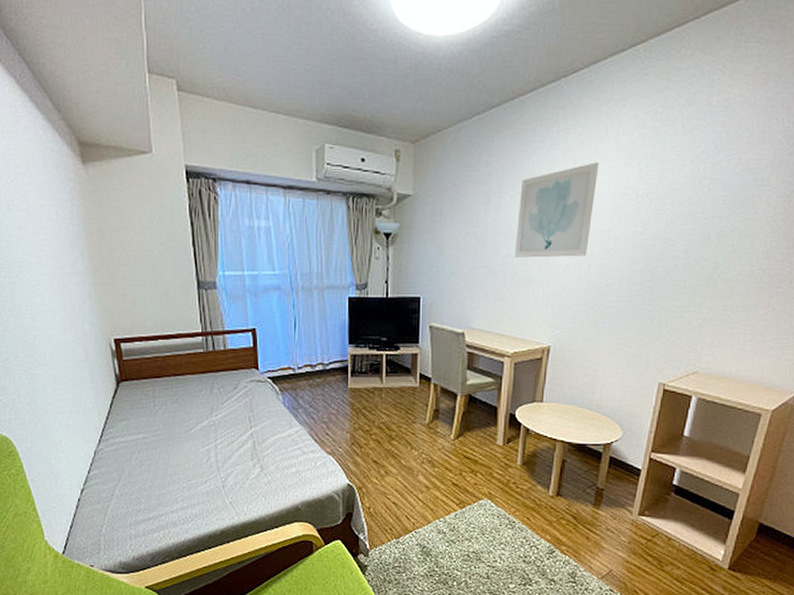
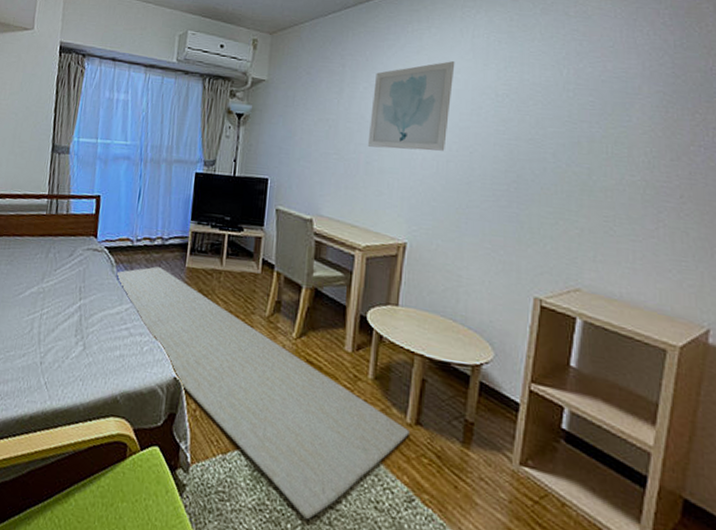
rug: none [282,391,551,576] -> present [116,266,409,519]

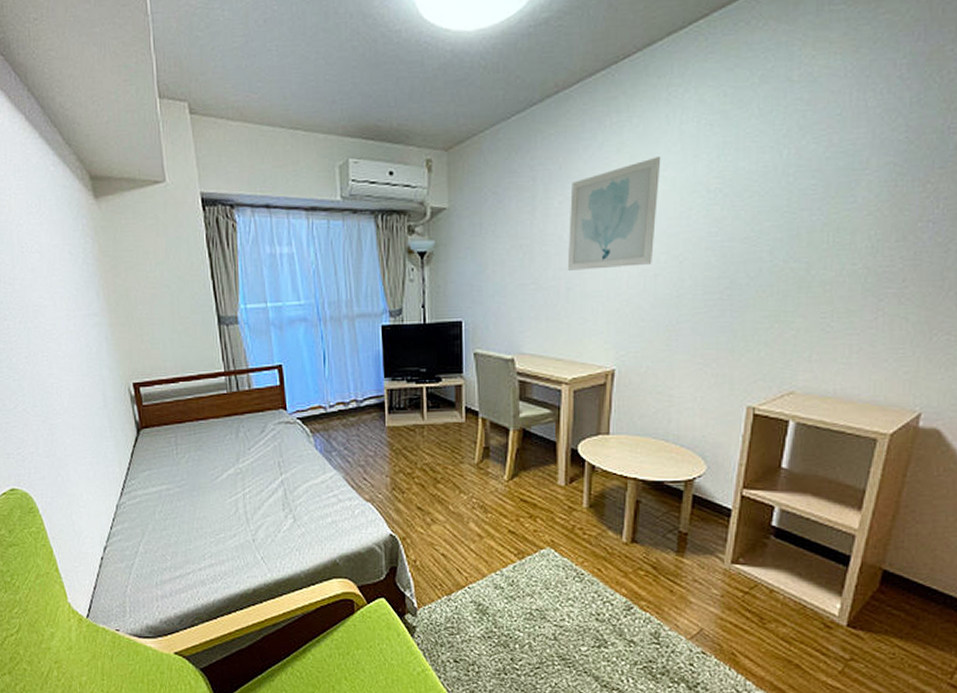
rug: present [116,266,409,519] -> none [314,431,626,638]

